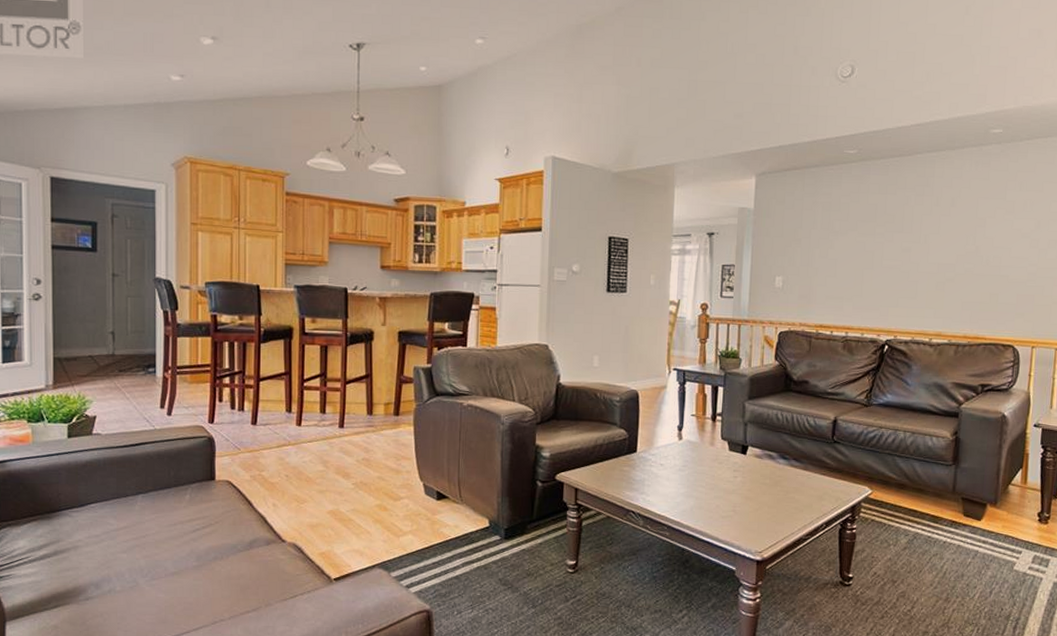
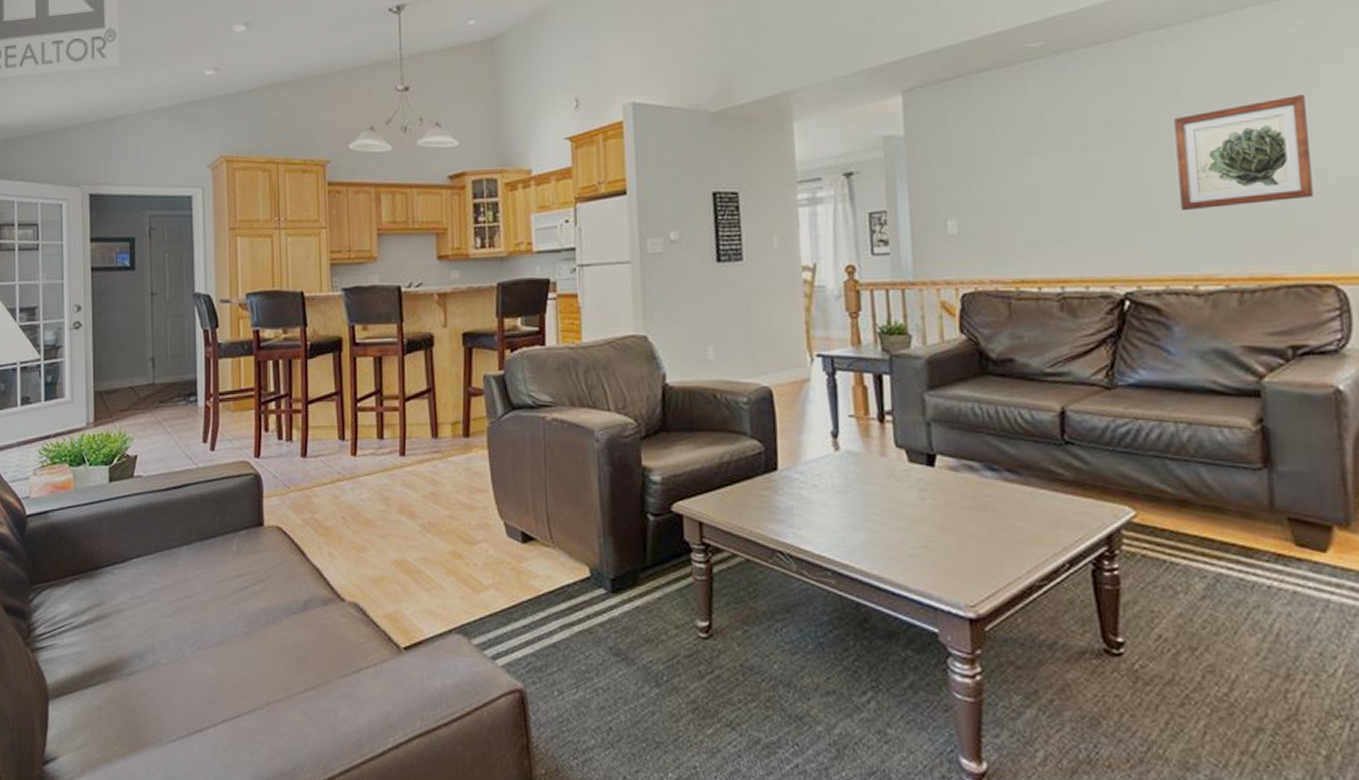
wall art: none [929,212,1015,286] -> present [1174,95,1313,211]

